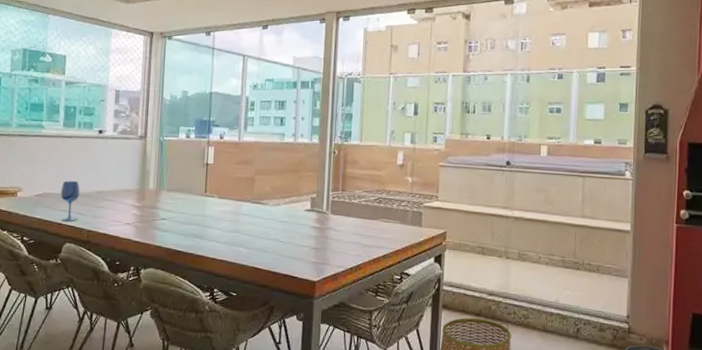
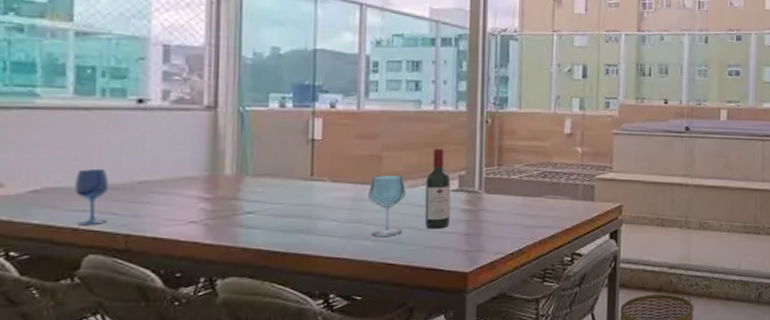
wine glass: none [243,194,271,246] -> present [367,174,406,238]
wine bottle: none [284,174,305,242] -> present [424,148,451,229]

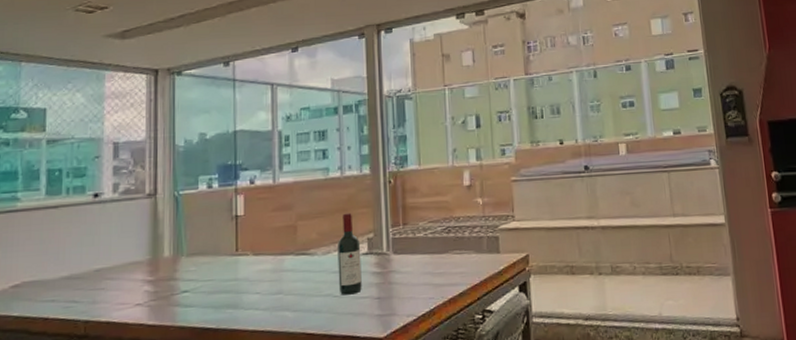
wineglass: present [74,169,109,226] -> none [45,261,72,315]
wine glass: present [367,174,406,238] -> none [286,243,320,307]

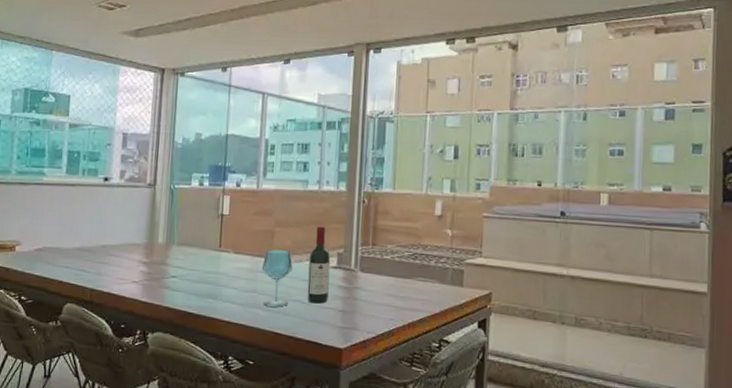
wine glass: none [286,243,320,307] -> present [261,249,293,308]

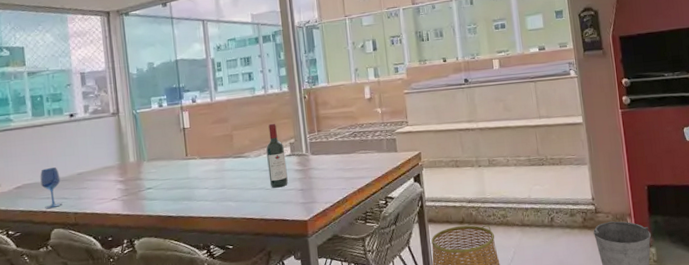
wineglass: none [62,233,83,280] -> present [40,167,62,209]
wine glass: present [261,249,293,308] -> none [226,148,255,198]

